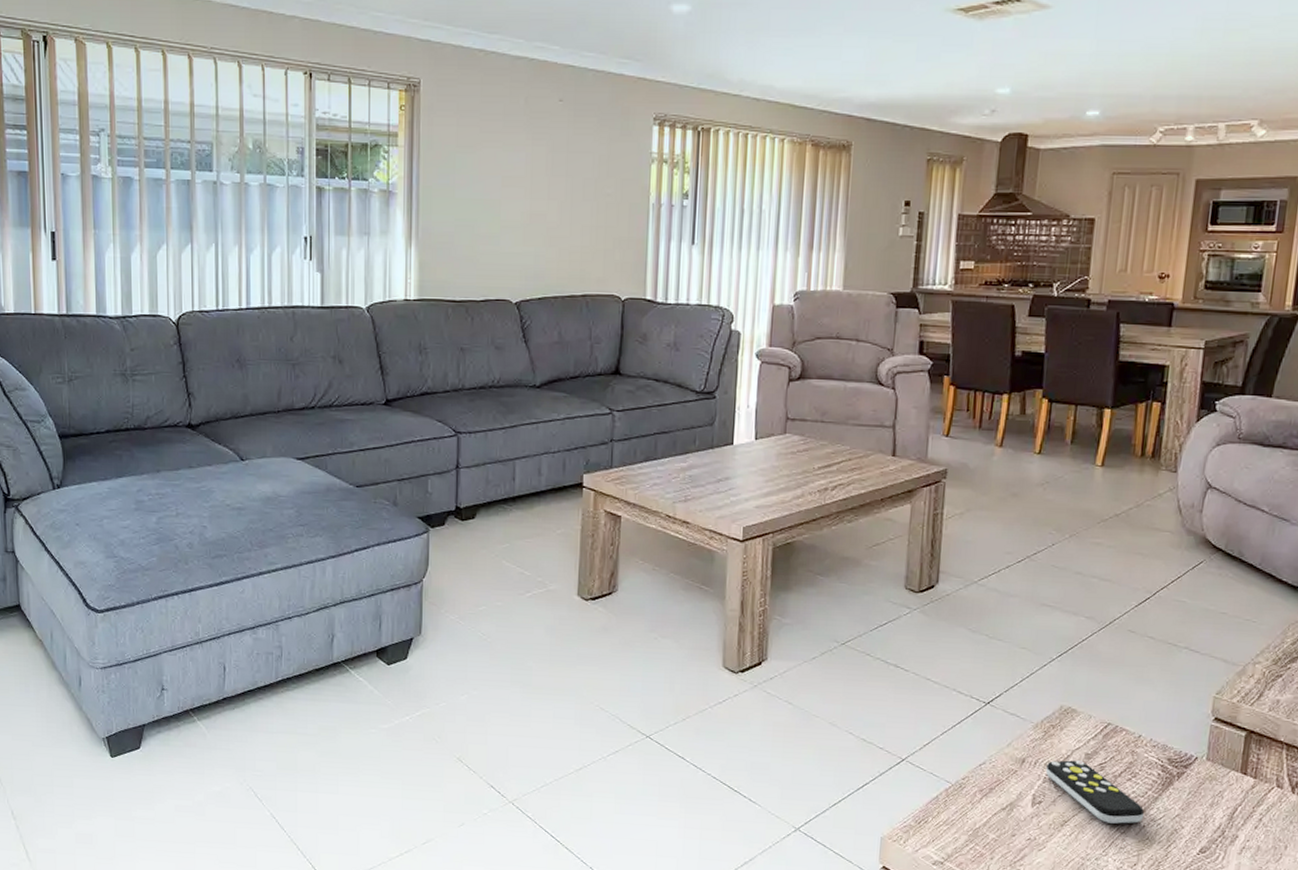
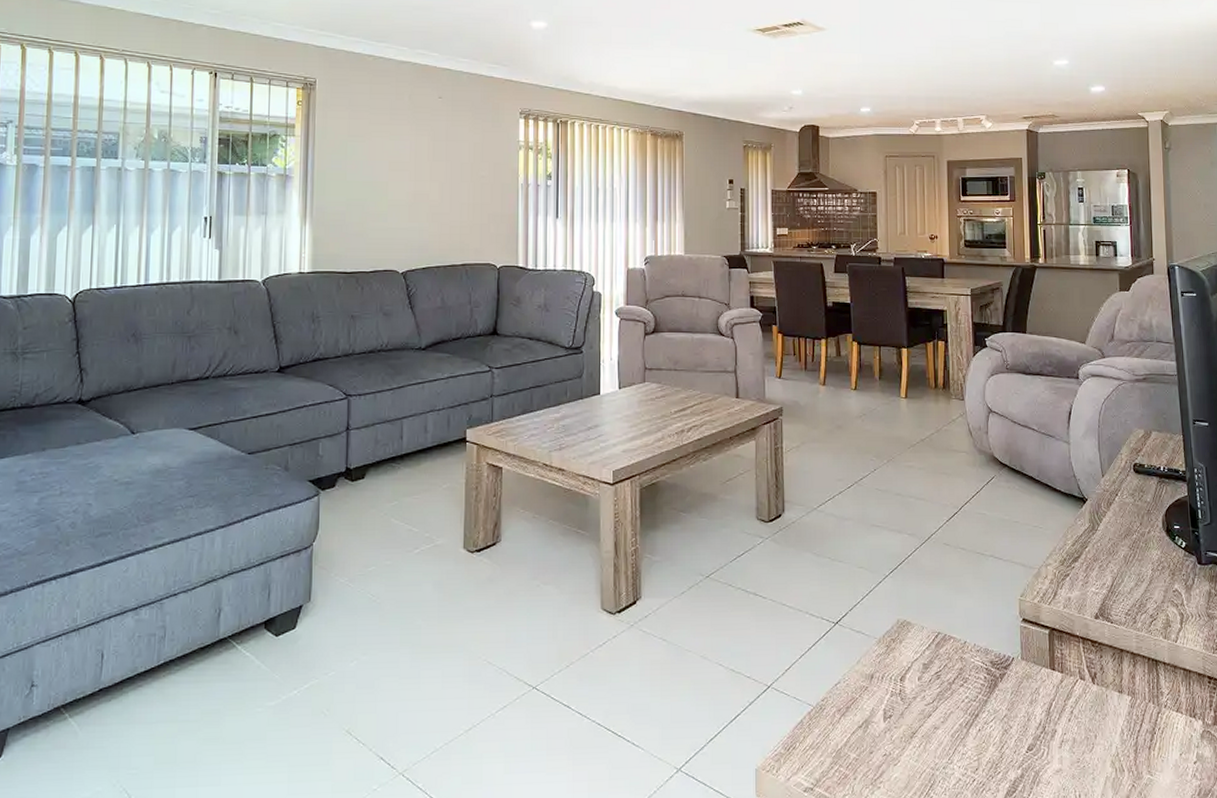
remote control: present [1045,760,1144,824] -> none [891,671,979,730]

